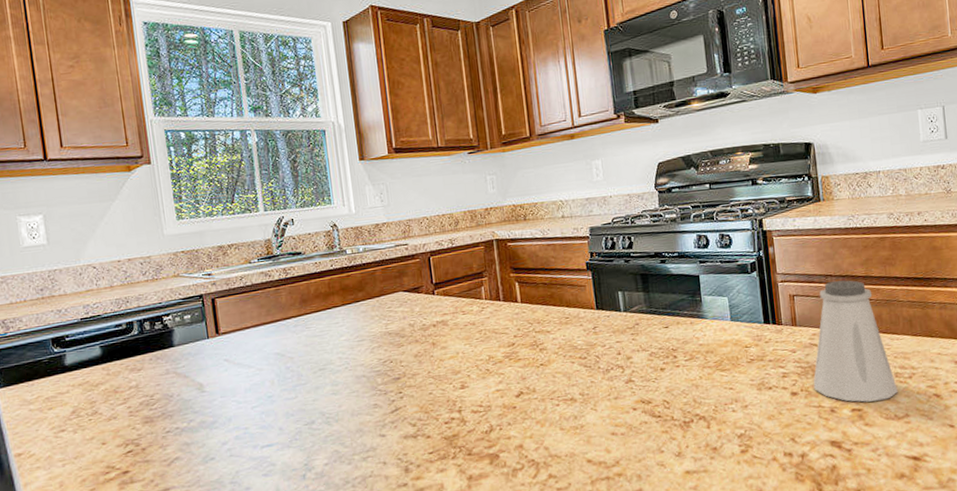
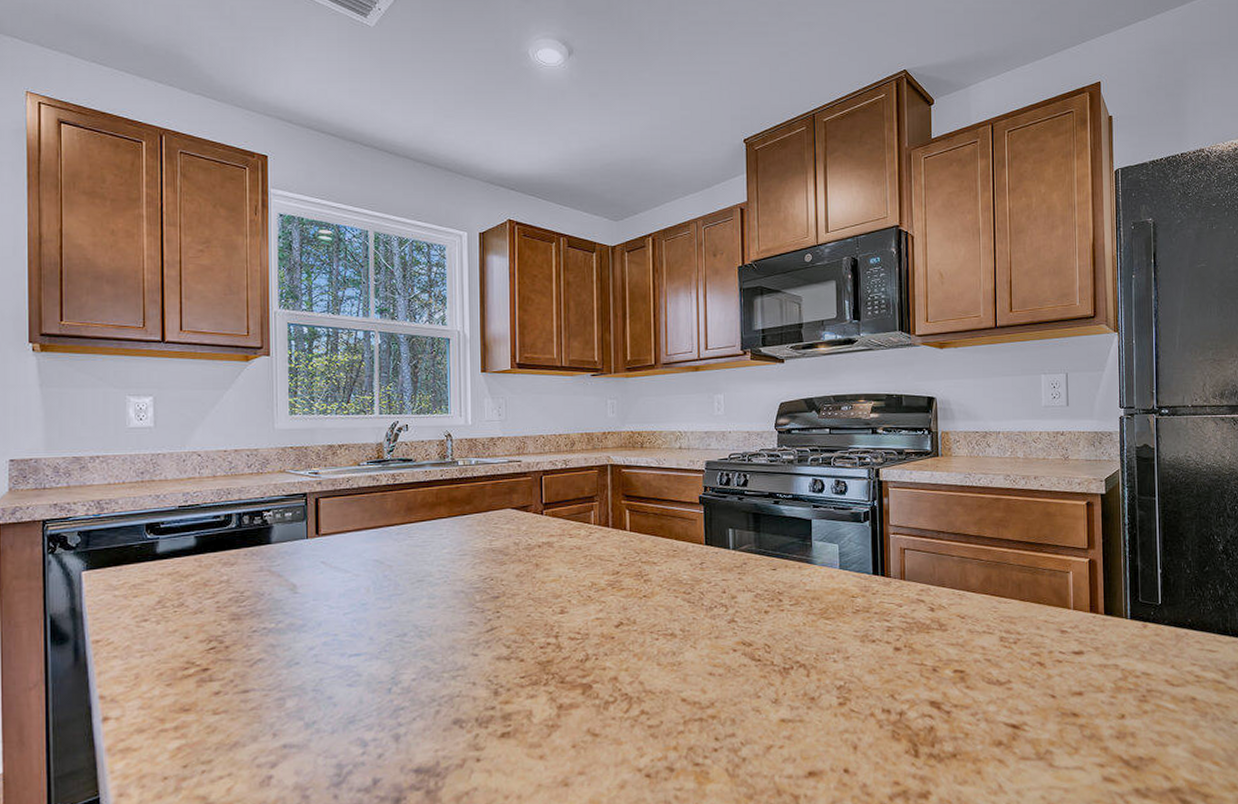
saltshaker: present [813,280,898,402] -> none [917,538,1002,664]

